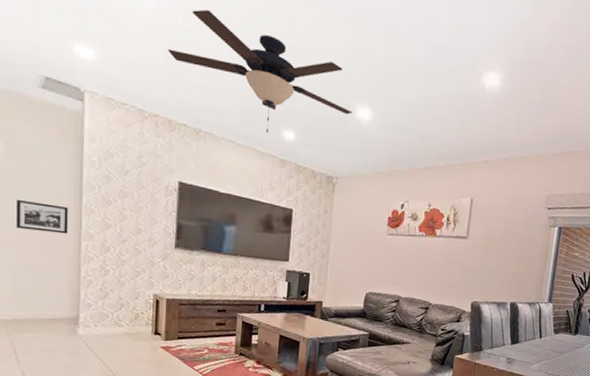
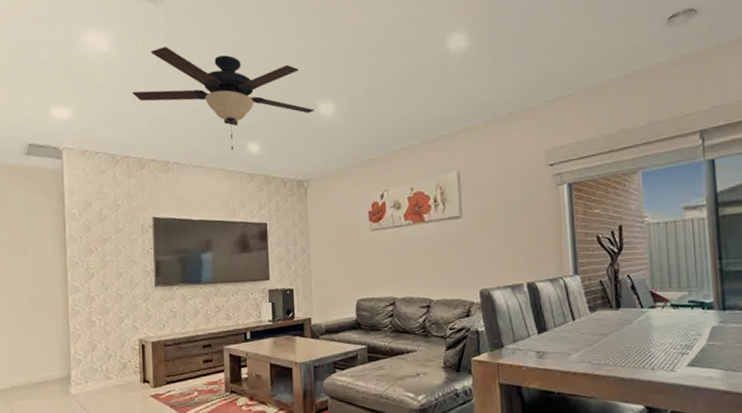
picture frame: present [17,199,68,234] -> none [10,263,55,294]

